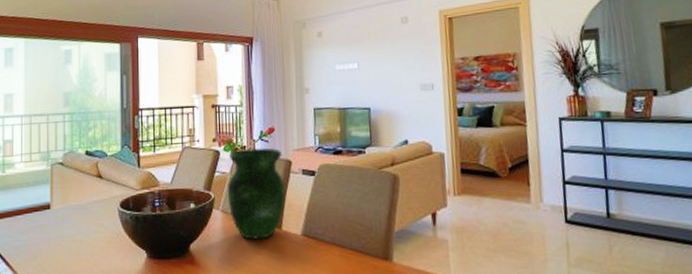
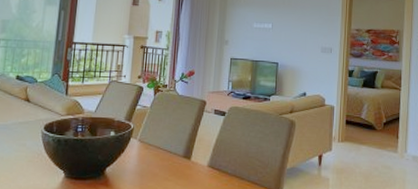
vase: present [227,147,286,240] -> none [145,87,199,168]

